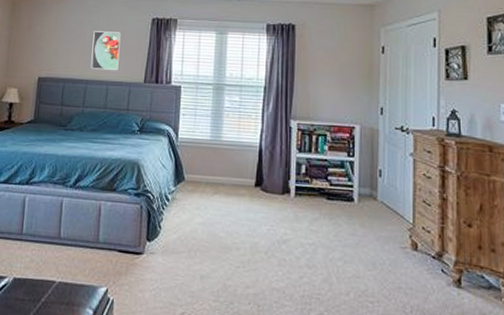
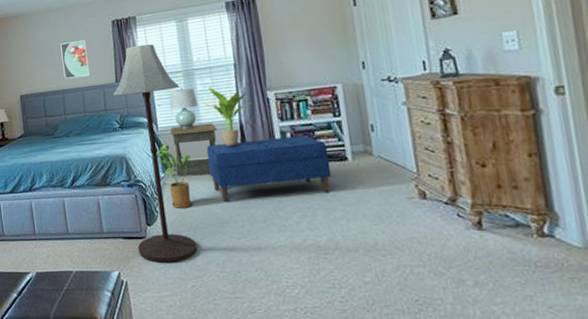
floor lamp: none [132,48,208,285] -> present [113,44,197,263]
house plant: none [171,156,207,227] -> present [156,144,194,208]
side table: none [187,139,237,196] -> present [169,123,217,176]
lamp: none [194,100,222,145] -> present [169,87,198,130]
bench: none [221,165,337,232] -> present [206,136,332,203]
potted plant: none [229,104,274,170] -> present [204,86,252,147]

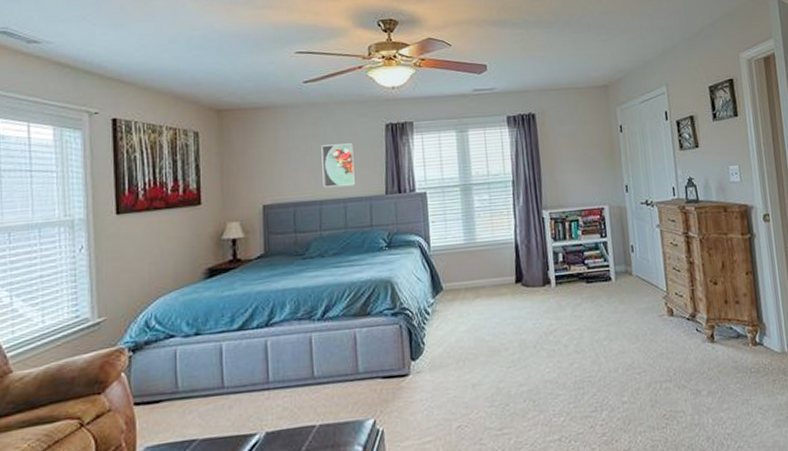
floor lamp: present [113,44,197,263] -> none [381,153,465,404]
house plant: present [156,144,194,208] -> none [427,265,467,338]
lamp: present [169,87,198,130] -> none [444,203,474,250]
side table: present [169,123,217,176] -> none [442,242,493,301]
potted plant: present [204,86,252,147] -> none [481,203,528,268]
bench: present [206,136,332,203] -> none [480,256,598,329]

